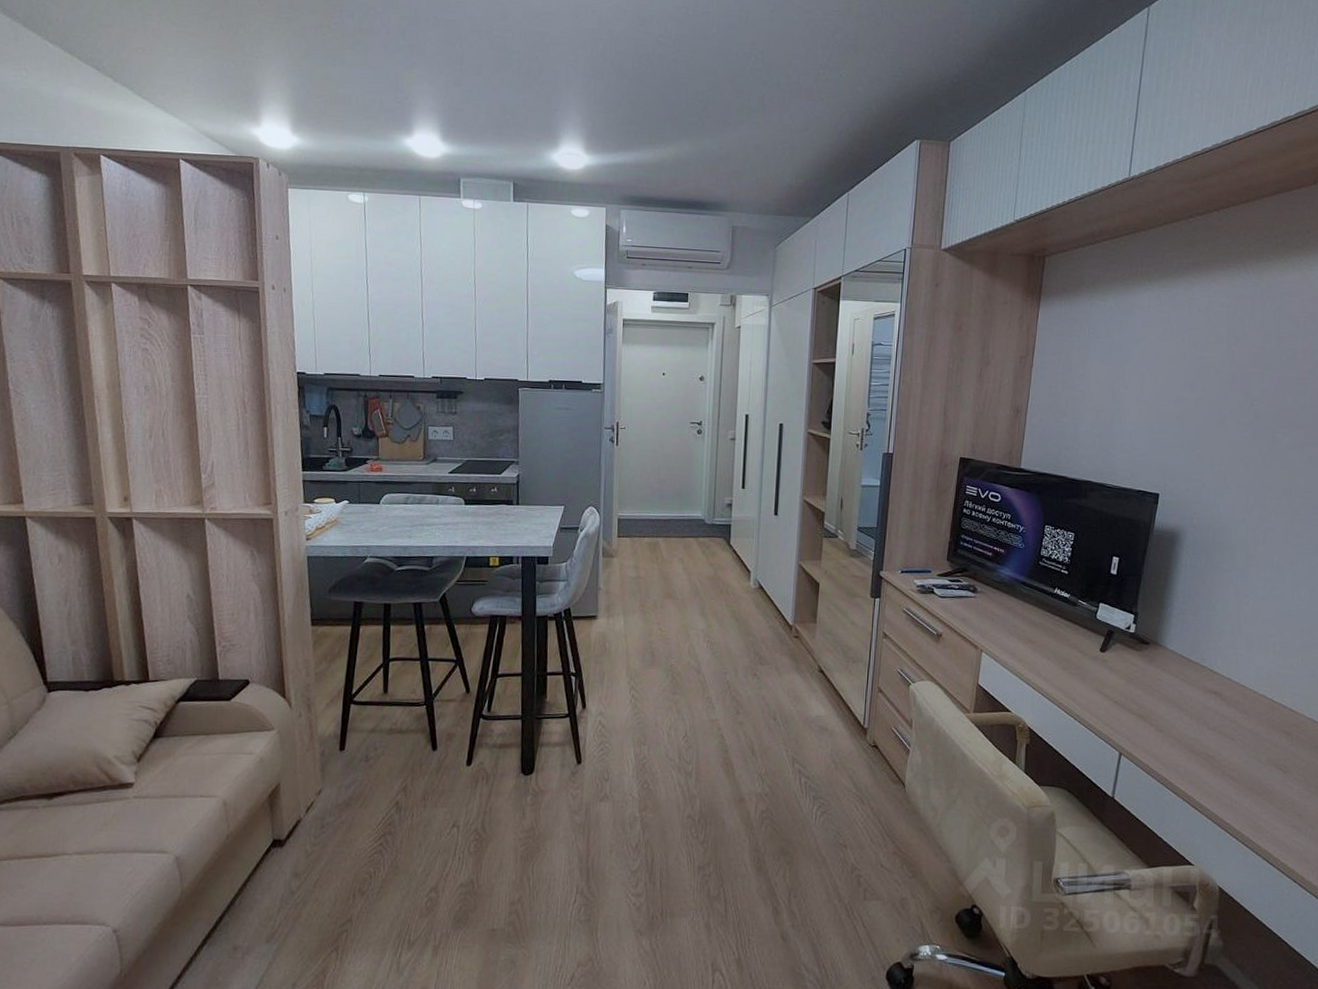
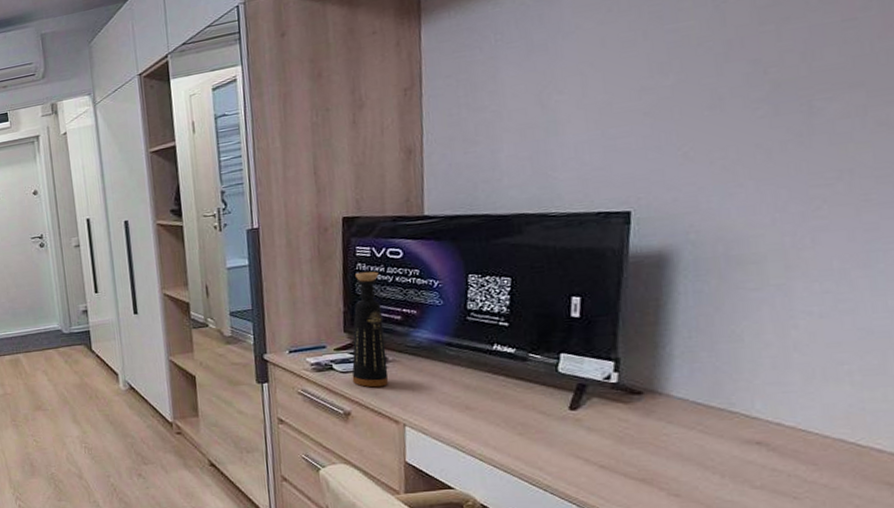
bottle: none [947,508,981,614] -> present [351,271,389,388]

